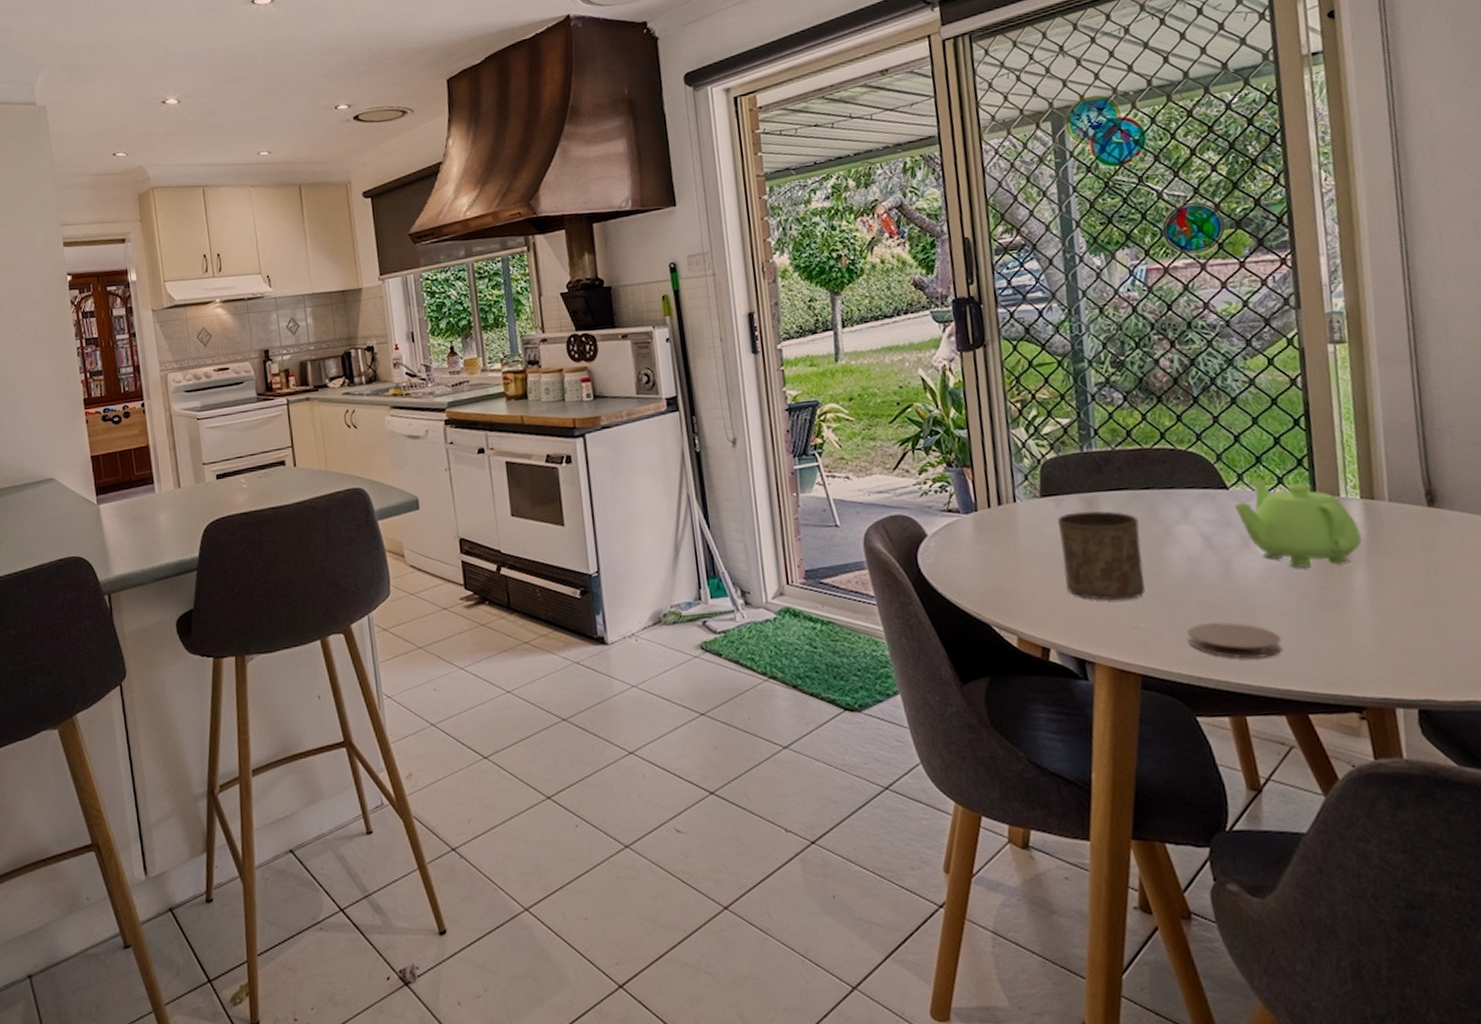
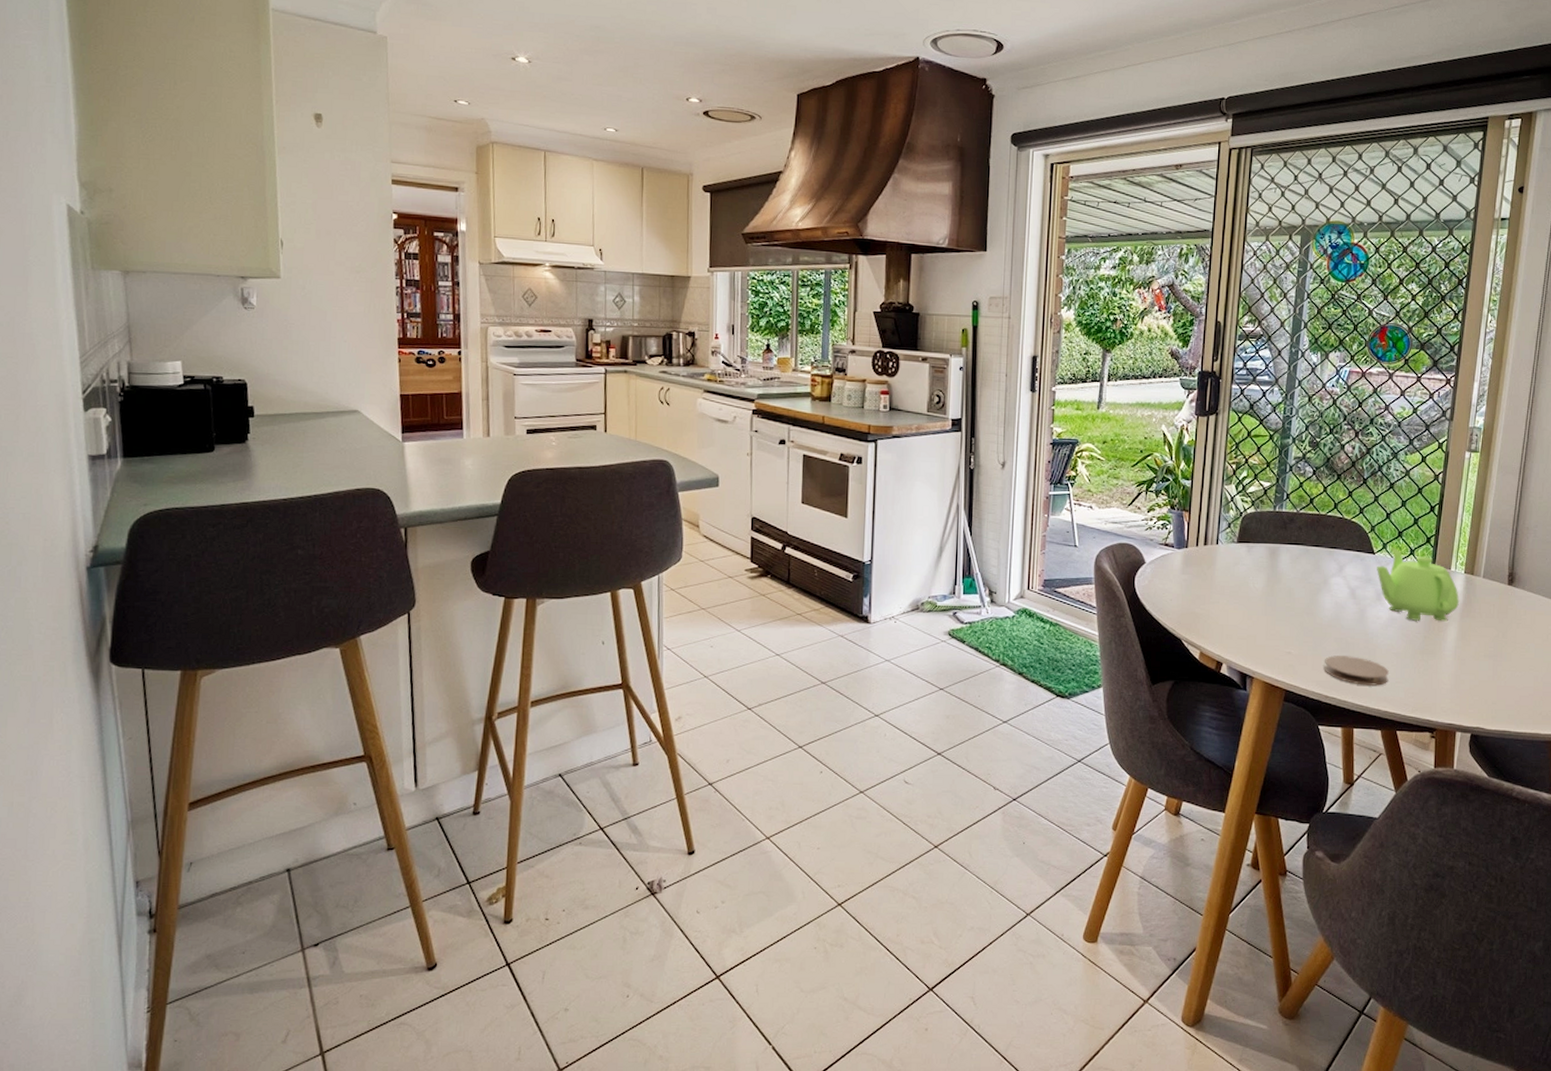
cup: present [1058,511,1145,601] -> none [1244,558,1306,631]

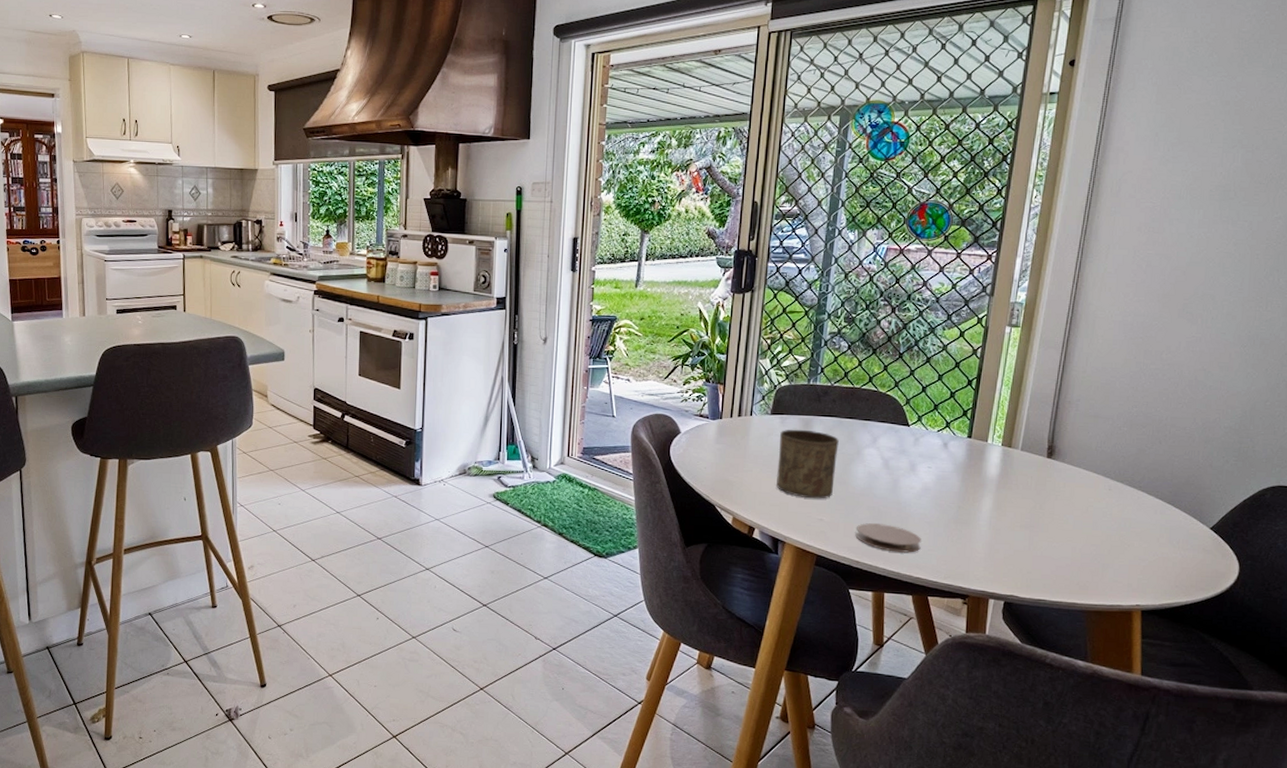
cup: none [1244,558,1306,631] -> present [776,429,839,499]
teapot: present [1377,547,1460,622] -> none [911,419,997,493]

